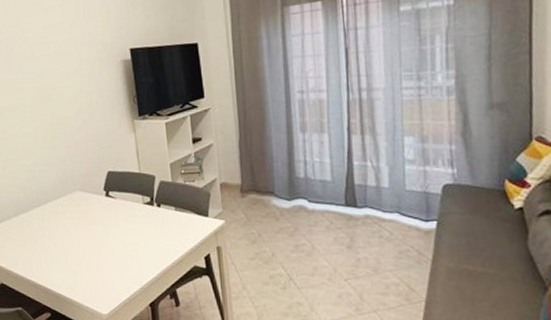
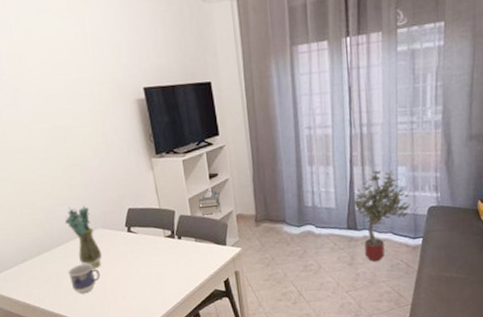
cup: none [43,228,75,259] -> present [68,263,101,293]
vase: none [45,166,79,234] -> present [65,205,103,269]
potted tree: none [352,140,420,245] -> present [353,170,410,261]

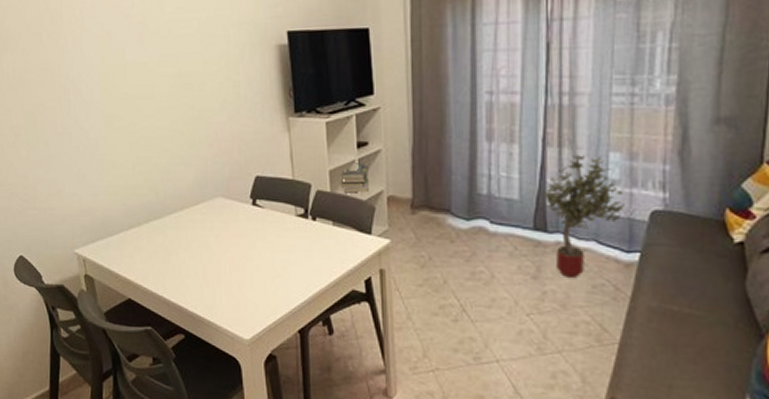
vase: present [65,205,103,269] -> none [181,168,220,246]
cup: present [68,263,101,293] -> none [178,238,215,275]

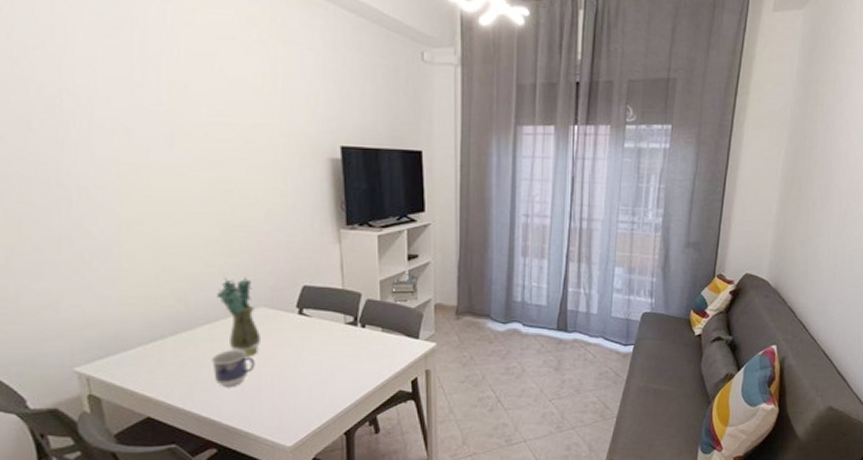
cup: none [178,238,215,275] -> present [212,349,255,387]
vase: none [181,168,220,246] -> present [217,277,262,357]
potted tree: present [544,155,625,277] -> none [566,269,624,368]

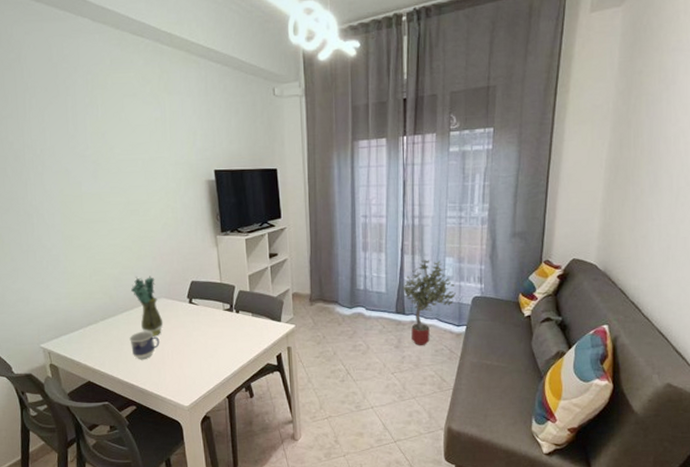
books: present [392,274,418,302] -> none [258,269,279,292]
potted tree: none [566,269,624,368] -> present [403,260,456,345]

